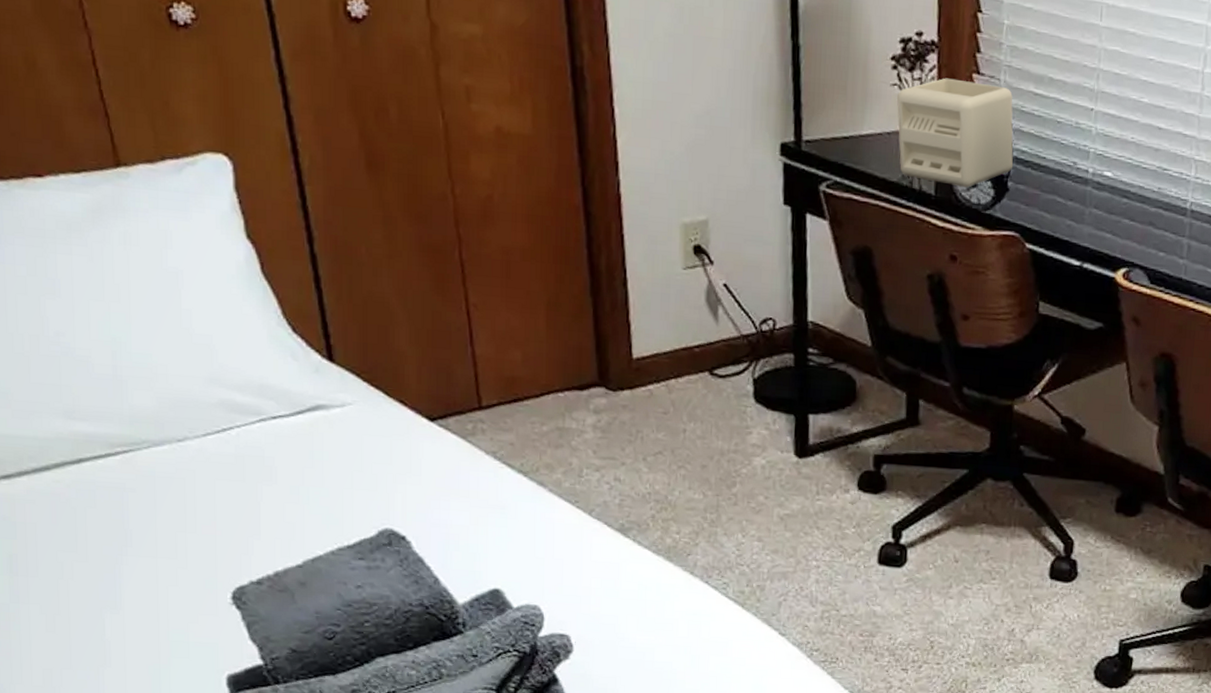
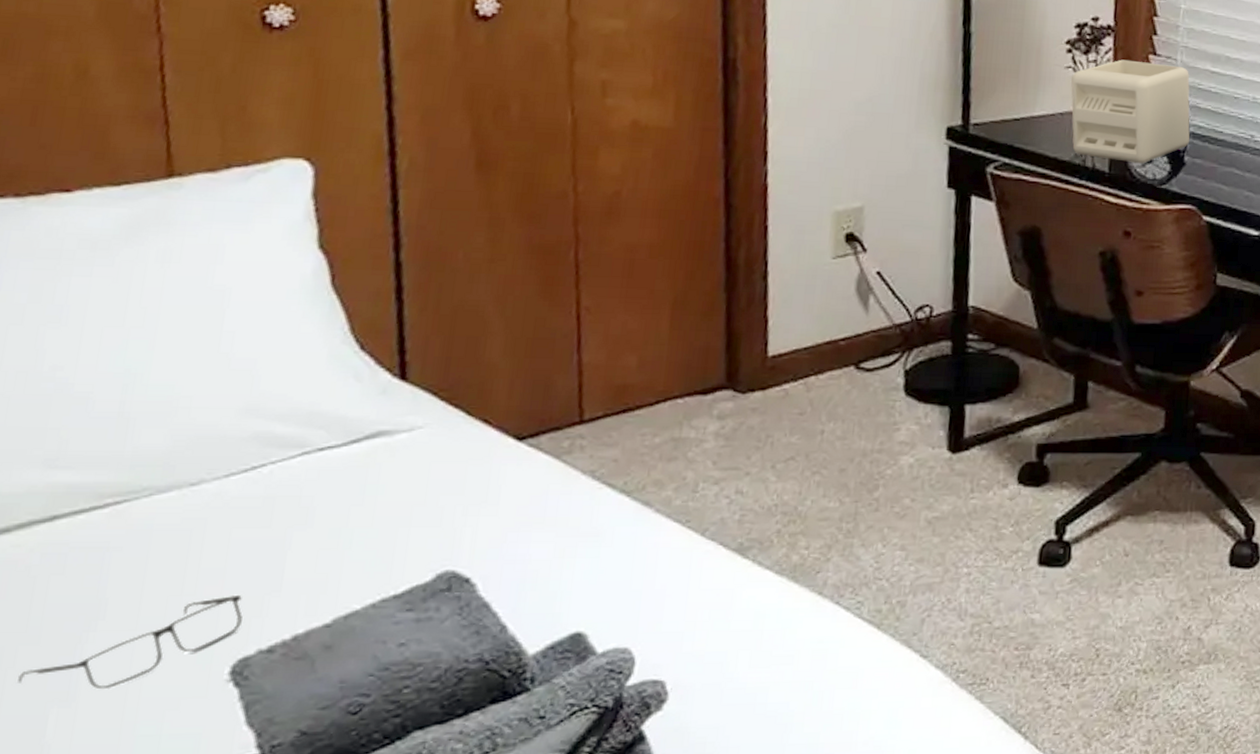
eyeglasses: none [78,535,234,603] -> present [18,594,243,690]

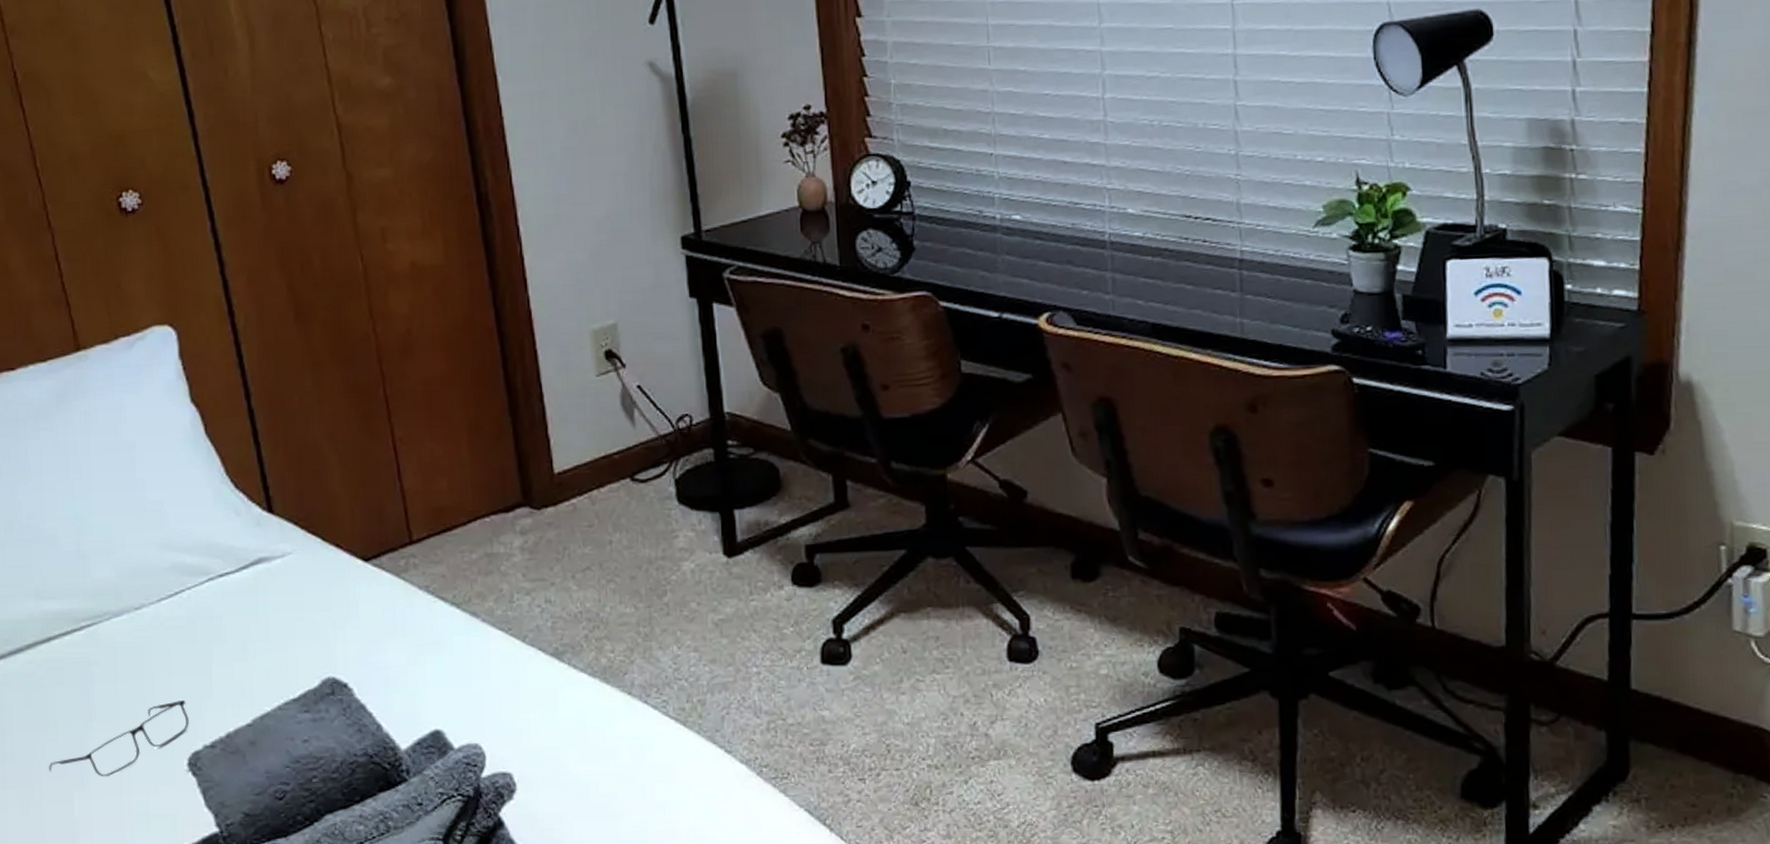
desk organizer: present [1071,59,1190,164] -> none [792,146,917,254]

